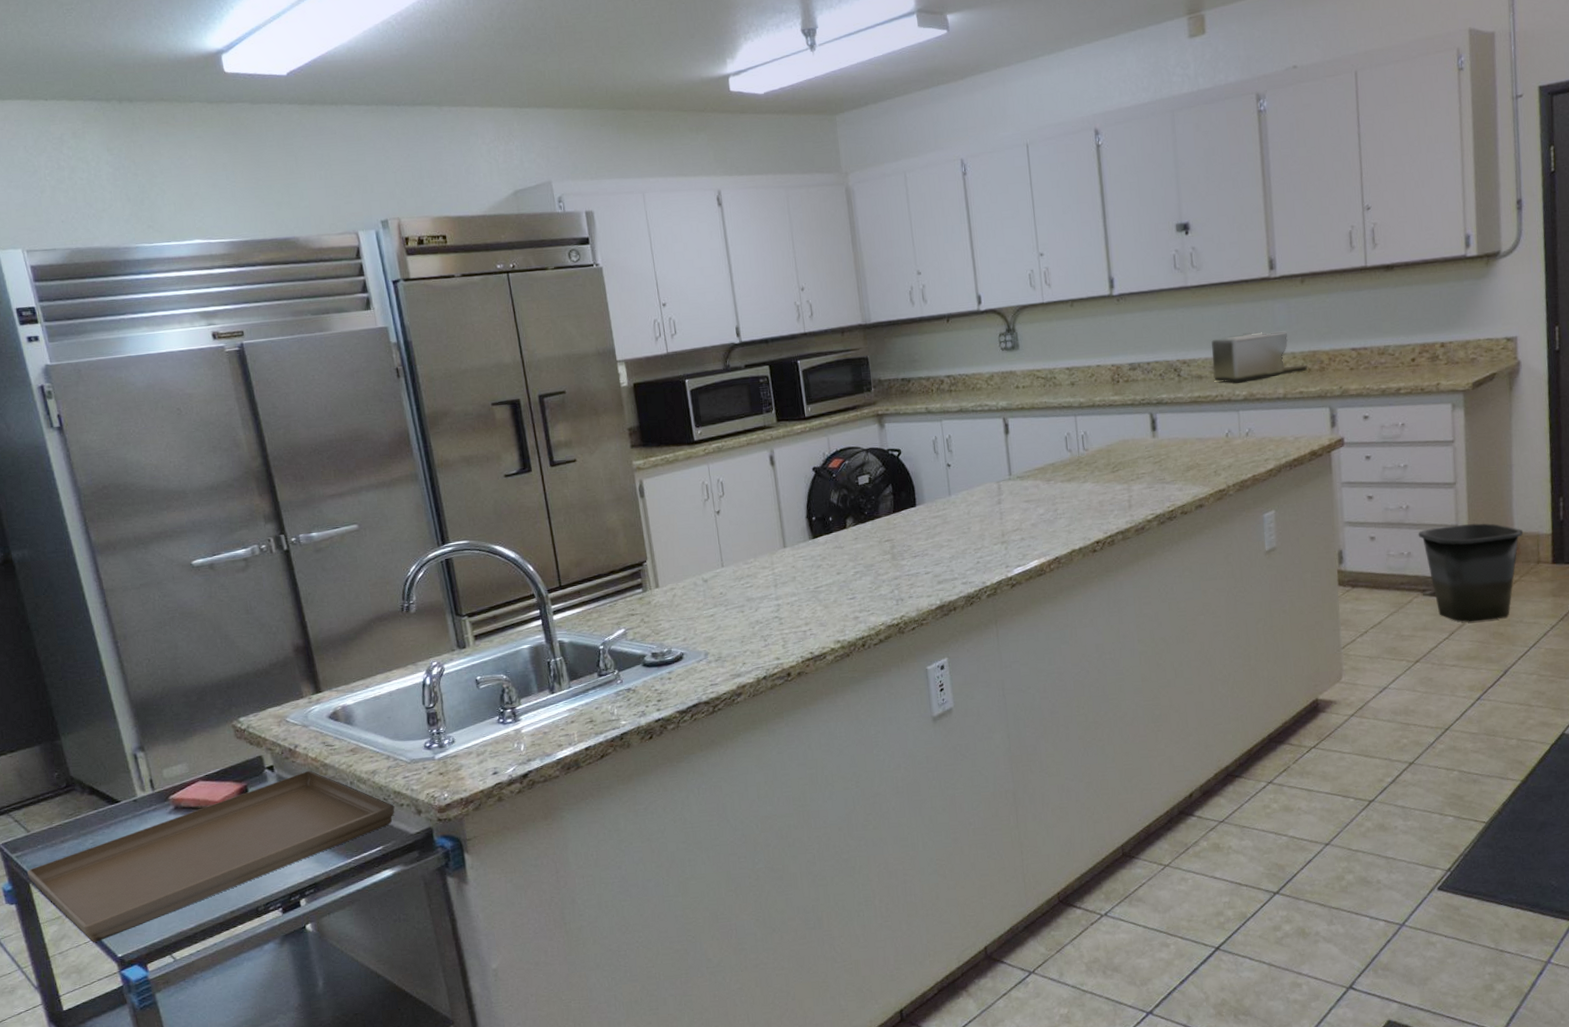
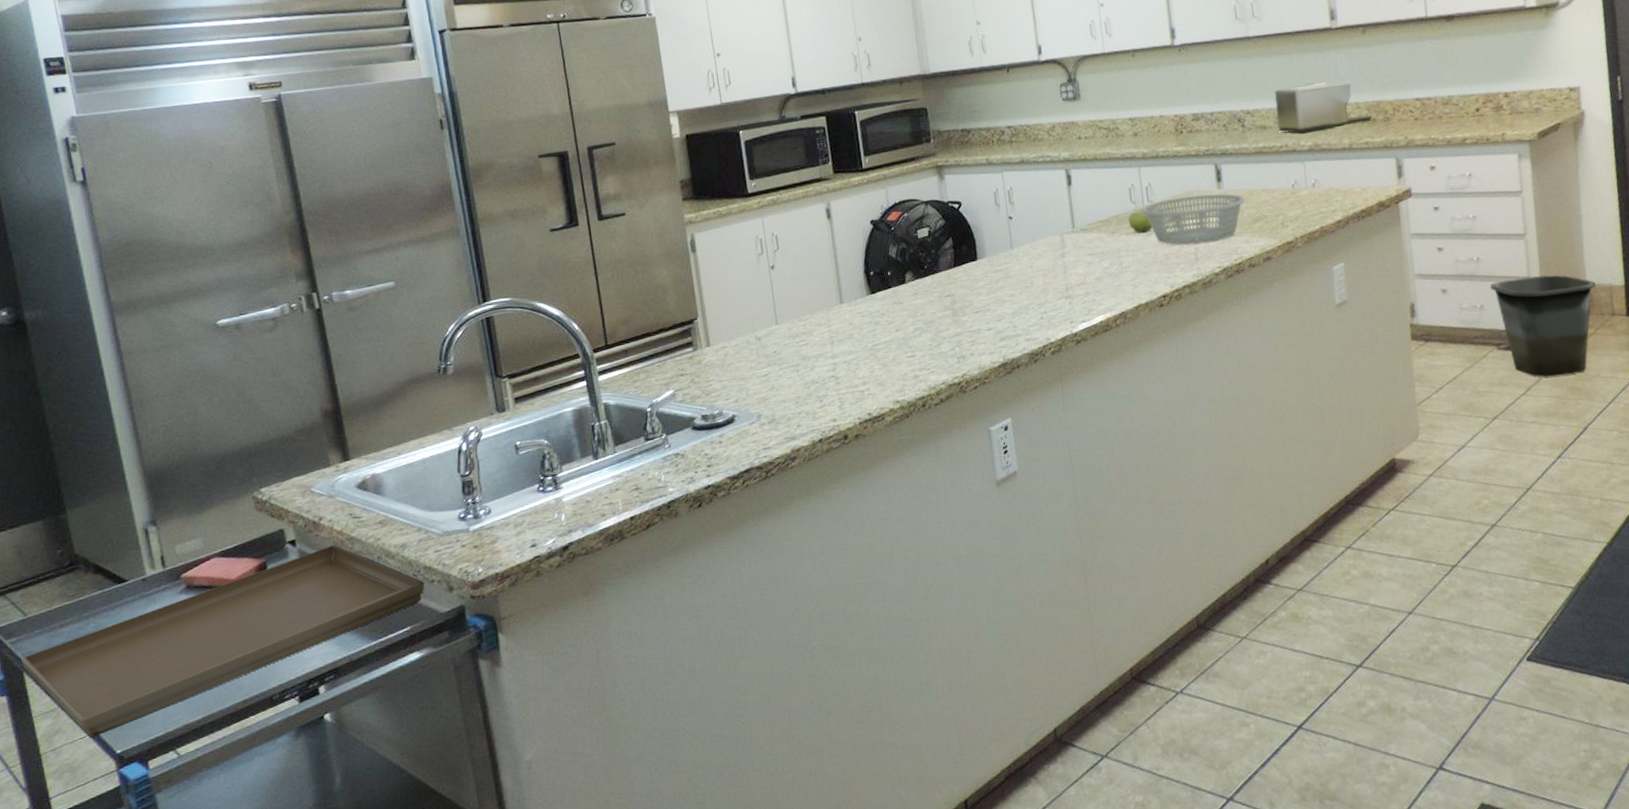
fruit: none [1064,456,1088,480] -> present [1128,208,1153,233]
colander: none [1076,442,1180,492] -> present [1141,193,1246,245]

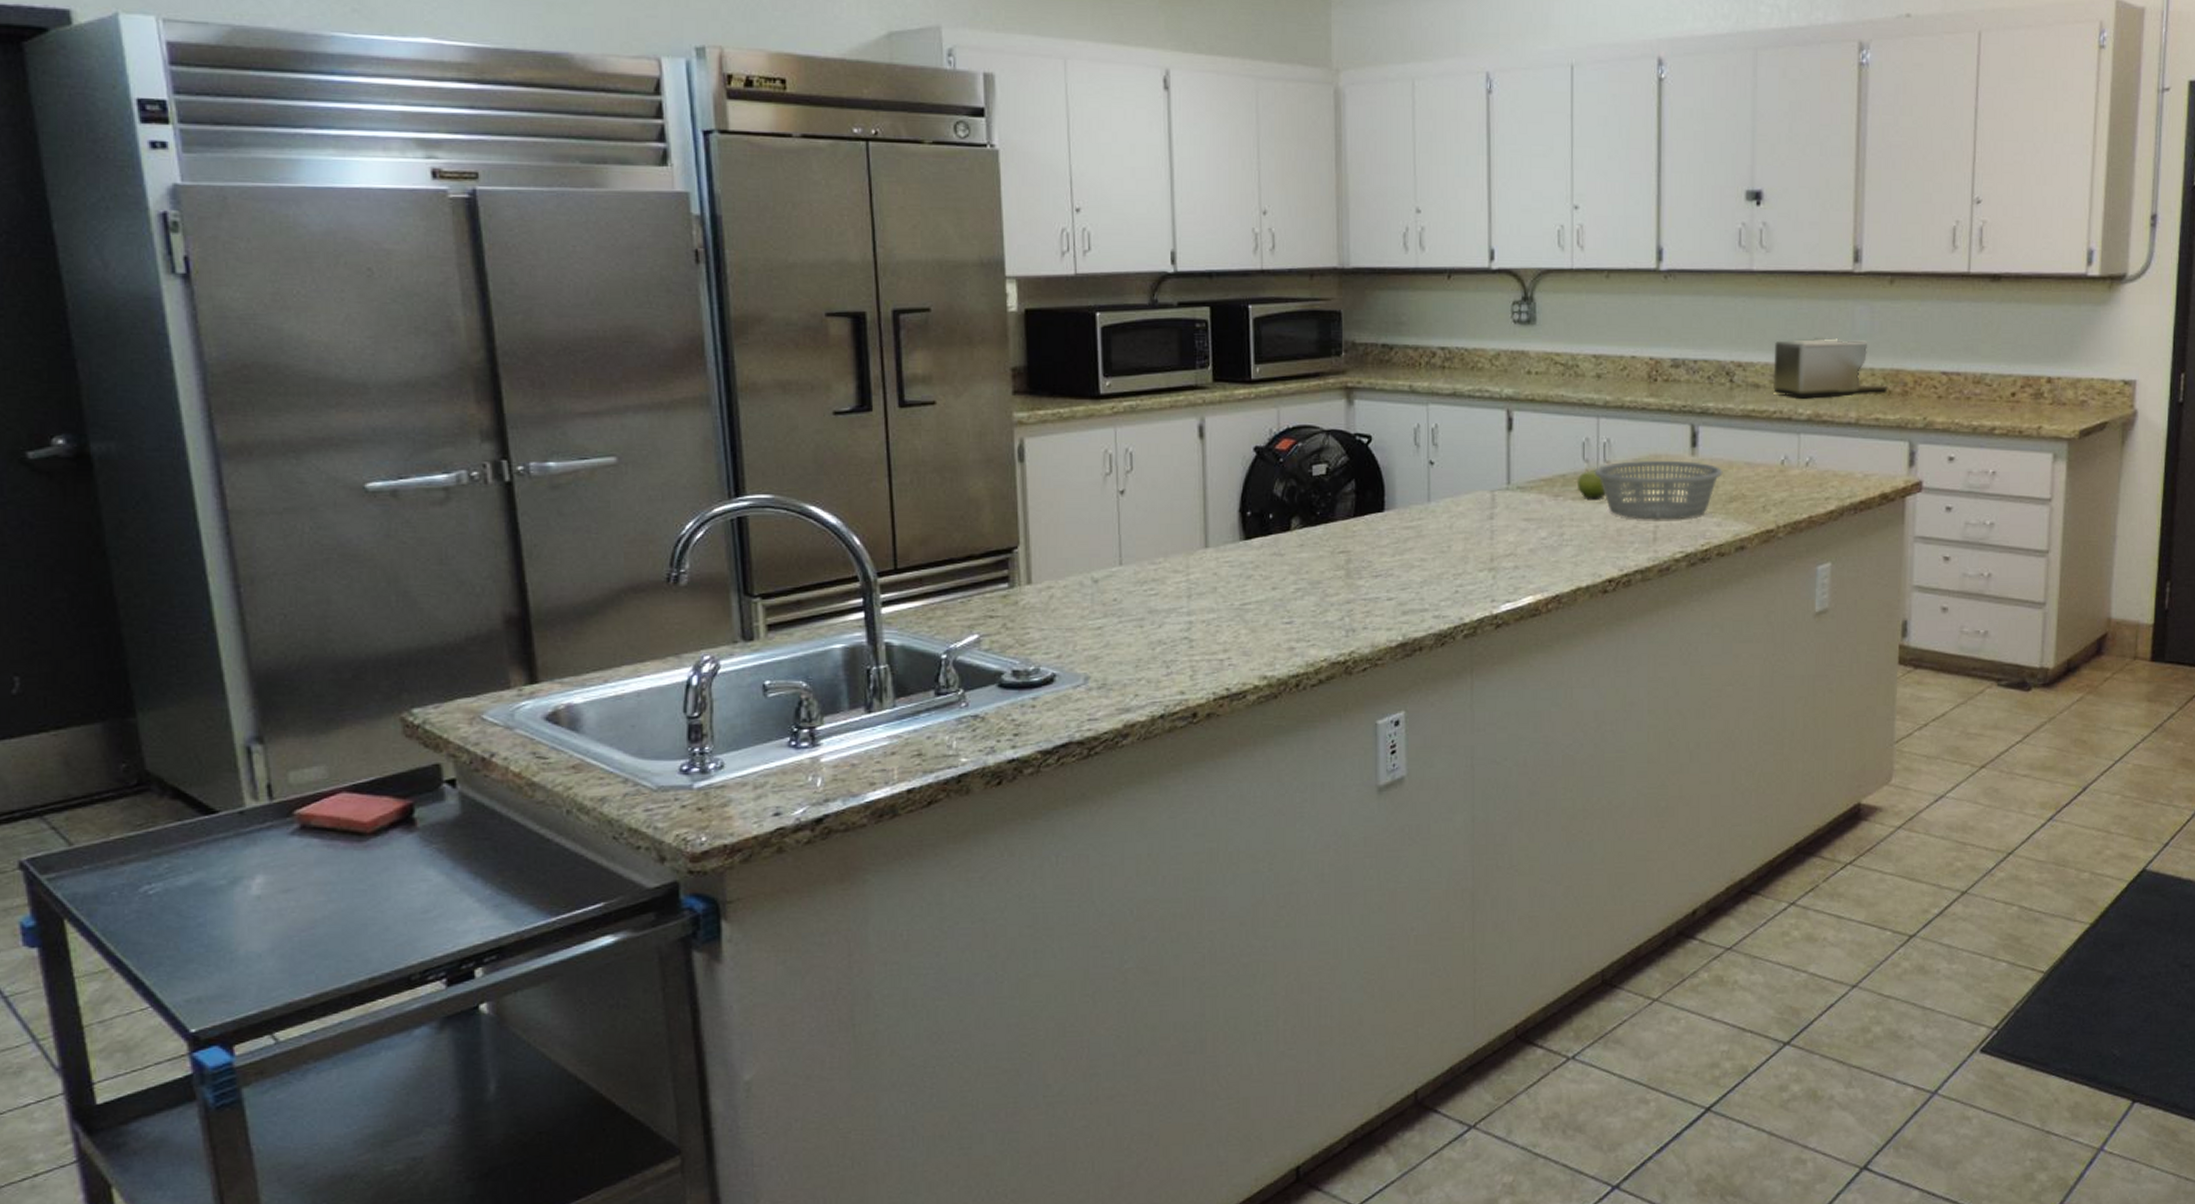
serving tray: present [22,545,424,738] -> none [62,790,626,1010]
waste bin: present [1490,275,1596,377] -> none [1998,602,2121,724]

